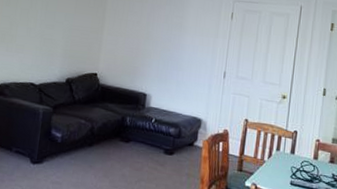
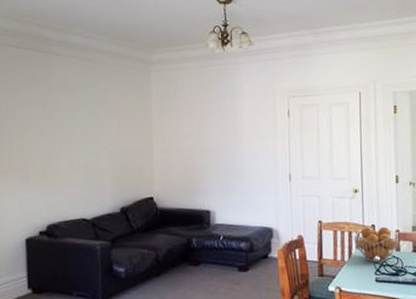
fruit basket: none [275,131,318,168] -> present [353,226,399,263]

